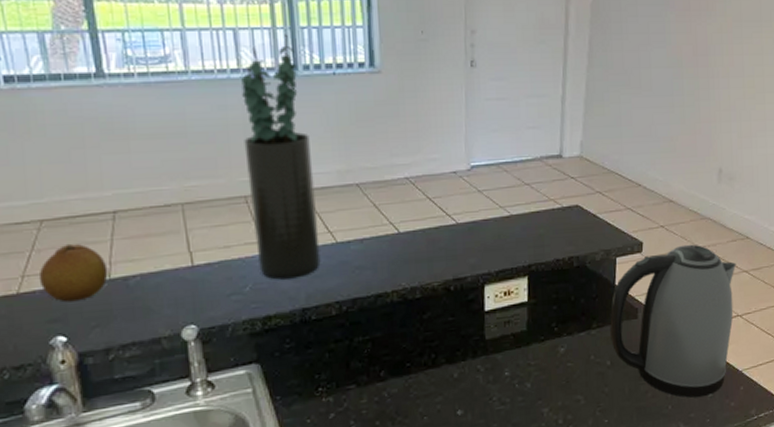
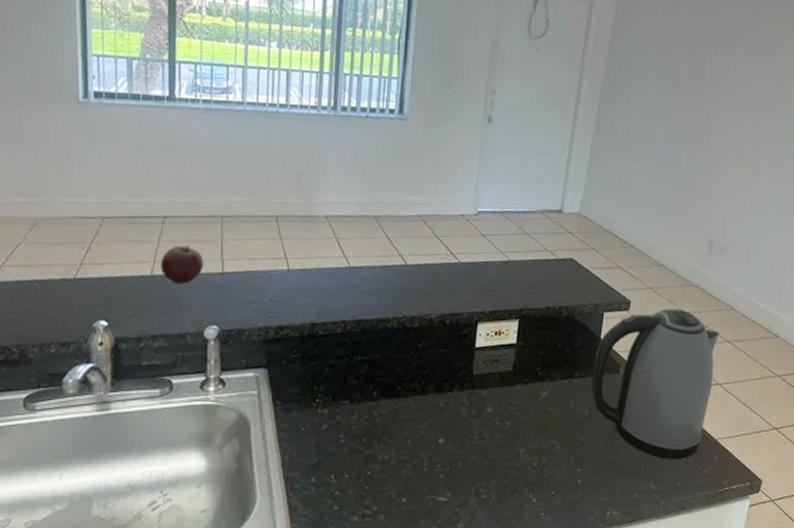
fruit: present [38,243,109,302] -> none [93,240,152,292]
fruit: none [117,241,170,285] -> present [159,245,204,284]
vase: present [241,34,321,280] -> none [279,78,339,295]

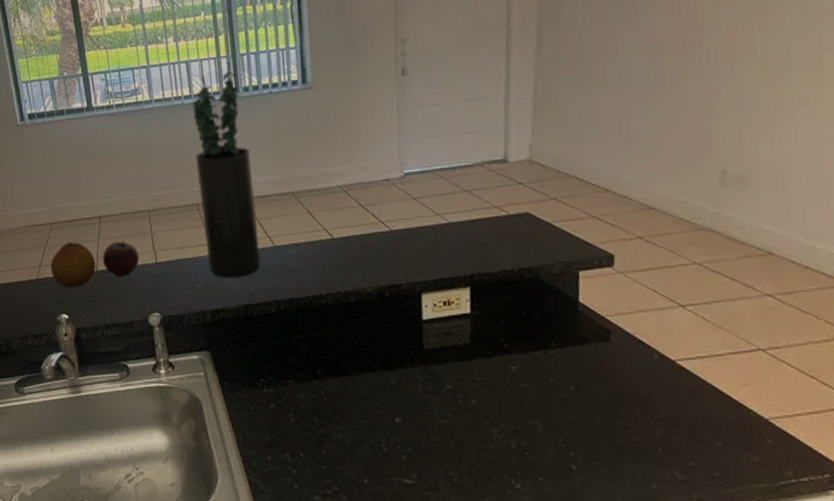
fruit: none [93,240,152,292] -> present [50,241,96,288]
vase: none [279,78,339,295] -> present [193,61,261,278]
kettle: present [591,308,720,459] -> none [572,259,754,443]

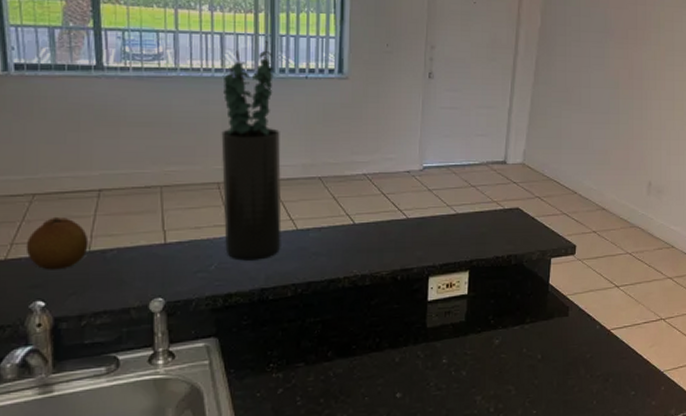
fruit: present [102,241,140,277] -> none [97,218,145,258]

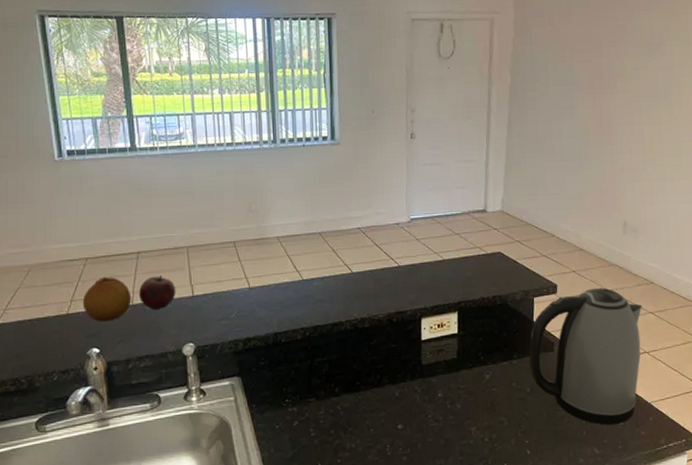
fruit: none [97,218,145,258] -> present [138,276,176,310]
vase: present [221,40,282,261] -> none [234,115,290,309]
kettle: none [542,250,662,394] -> present [529,287,643,425]

